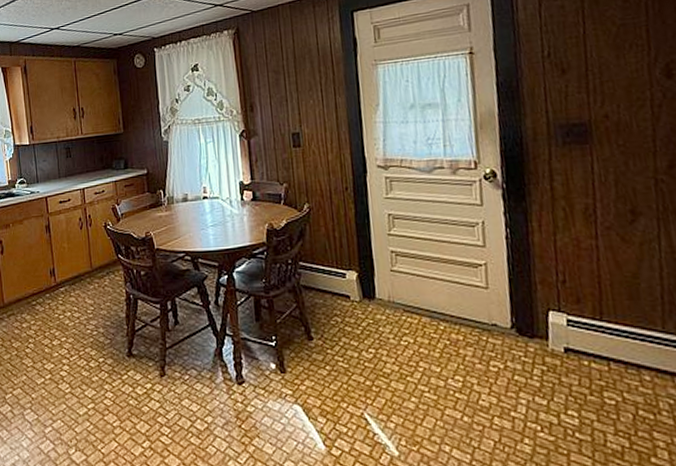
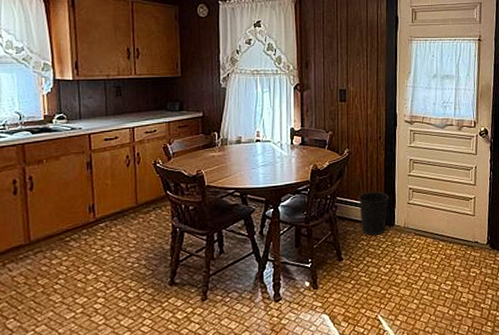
wastebasket: none [326,255,365,311] -> present [359,191,389,236]

